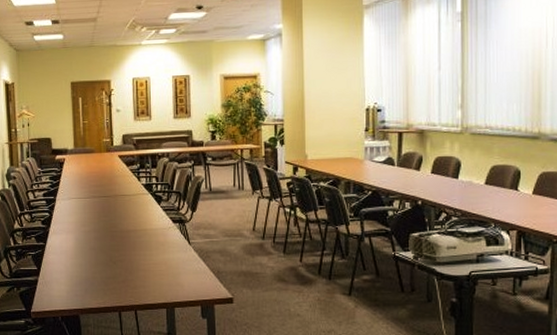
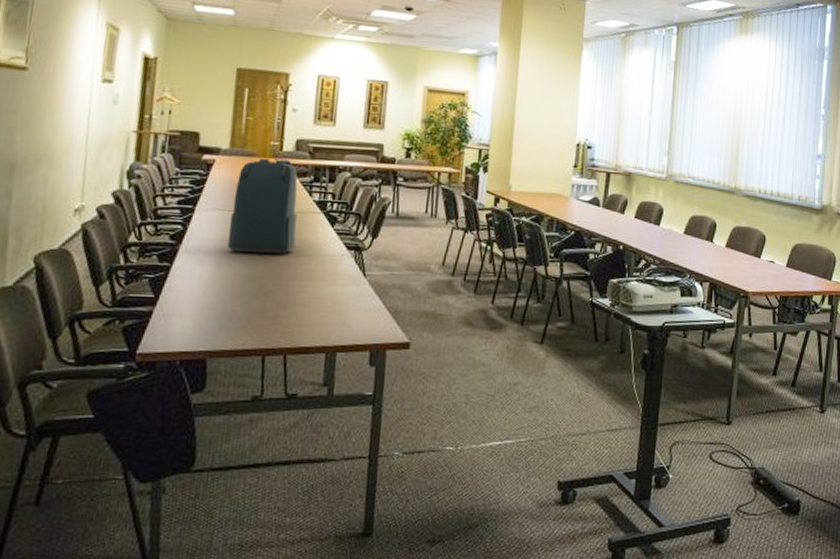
backpack: none [82,151,132,230] -> present [227,156,298,254]

